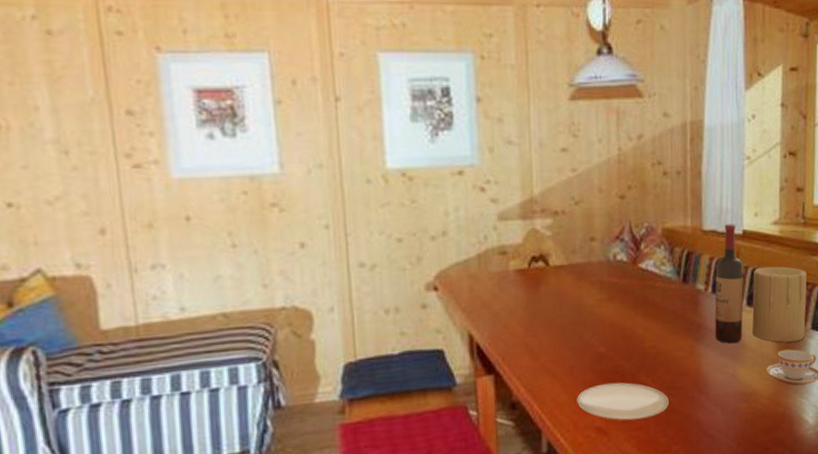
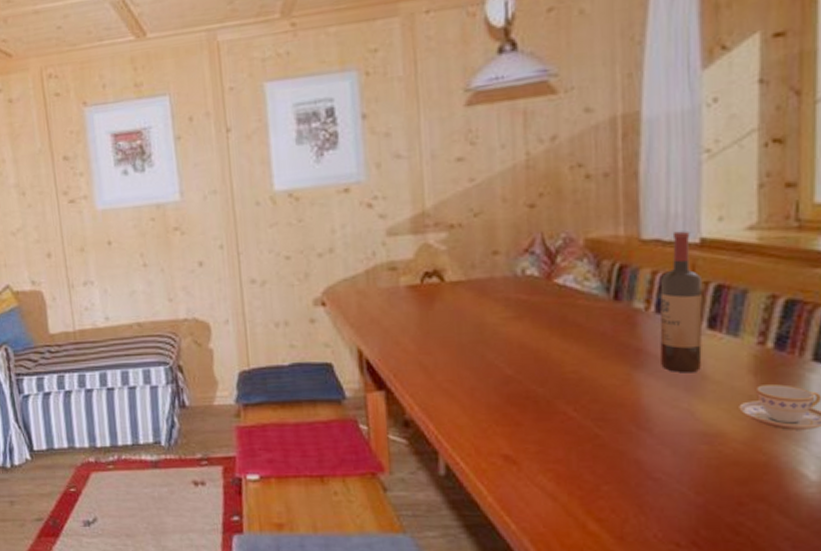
plate: present [577,382,669,421] -> none [479,408,597,452]
candle: present [752,266,808,343] -> none [716,281,805,376]

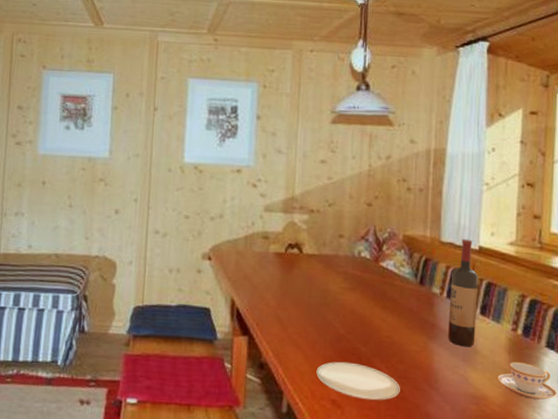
plate: none [479,408,597,452] -> present [316,361,400,401]

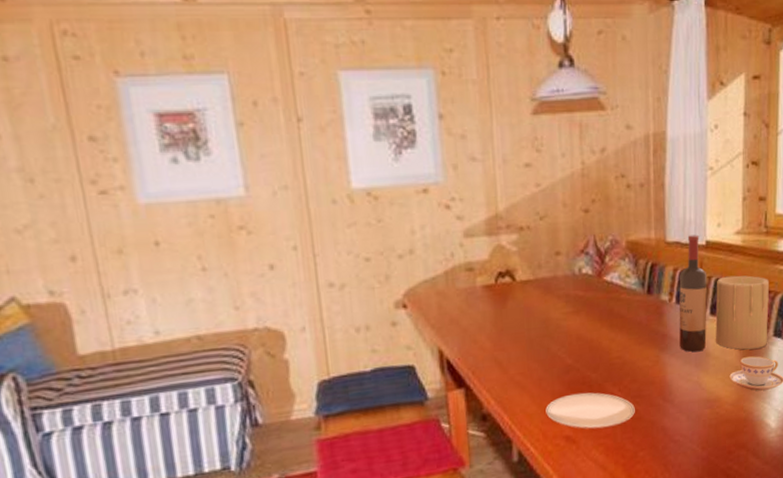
candle: none [485,281,543,356] -> present [715,275,770,350]

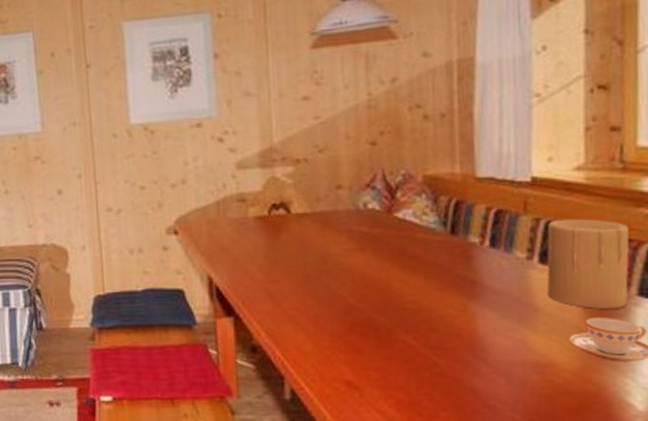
plate: present [545,392,635,430] -> none [323,336,435,378]
wine bottle: present [679,234,708,352] -> none [493,170,534,305]

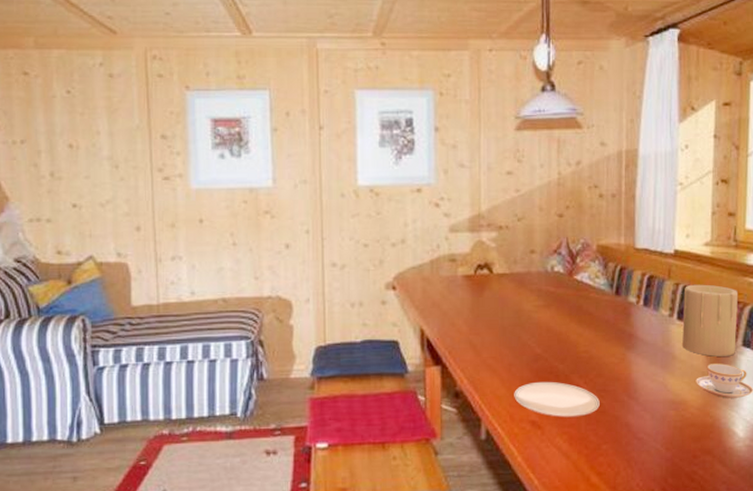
plate: none [323,336,435,378] -> present [514,381,600,418]

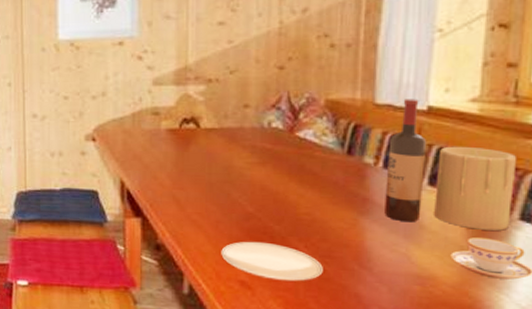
wine bottle: none [646,243,675,354] -> present [384,99,427,223]

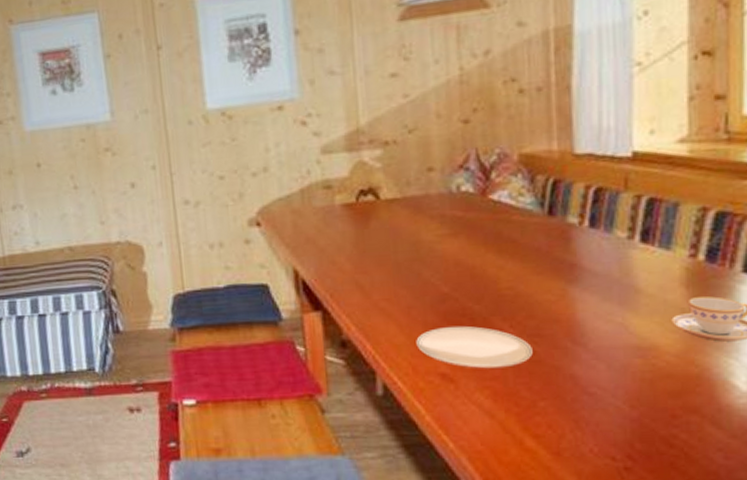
wine bottle: present [384,99,427,223] -> none [593,144,636,287]
candle: present [434,146,517,231] -> none [648,194,735,288]

